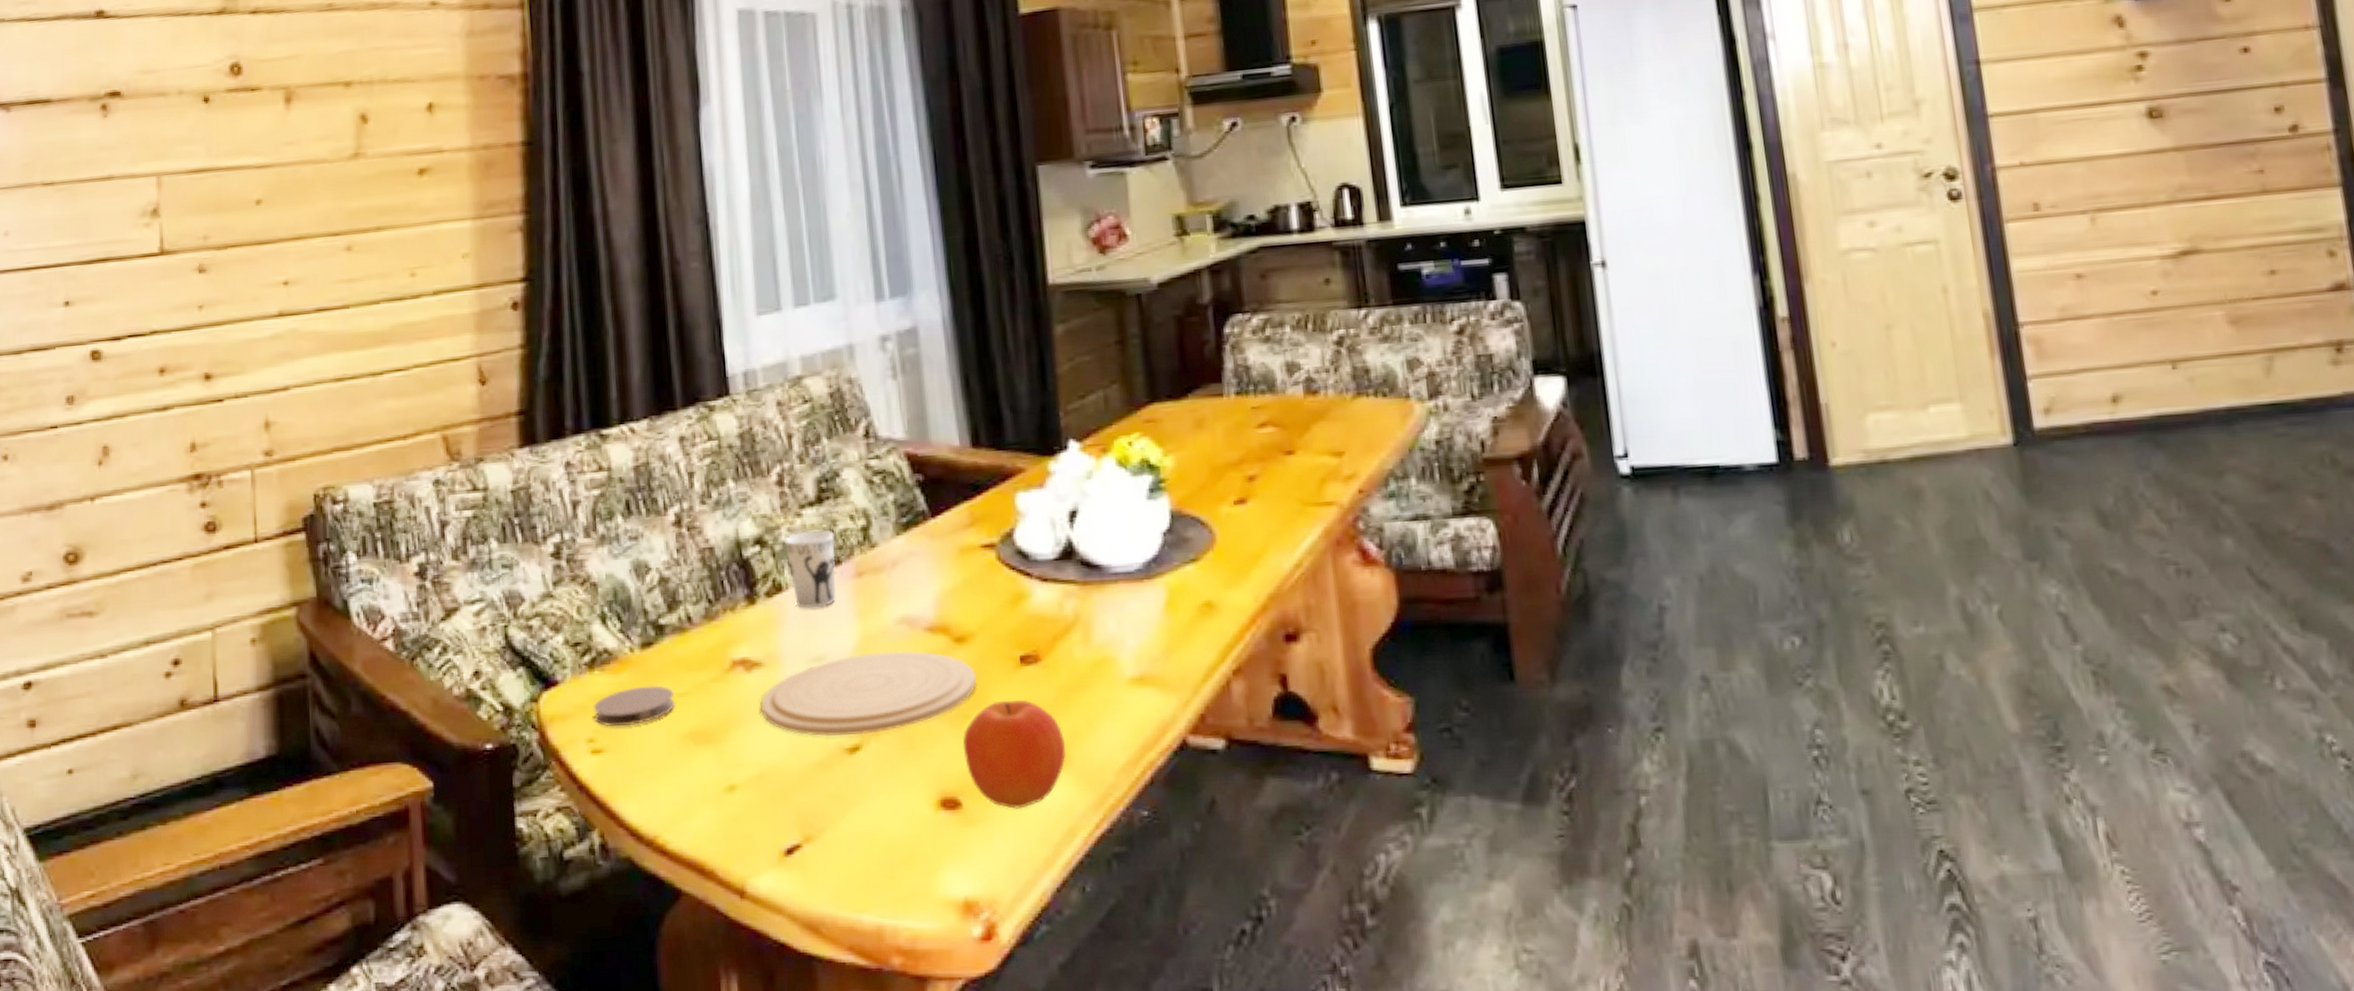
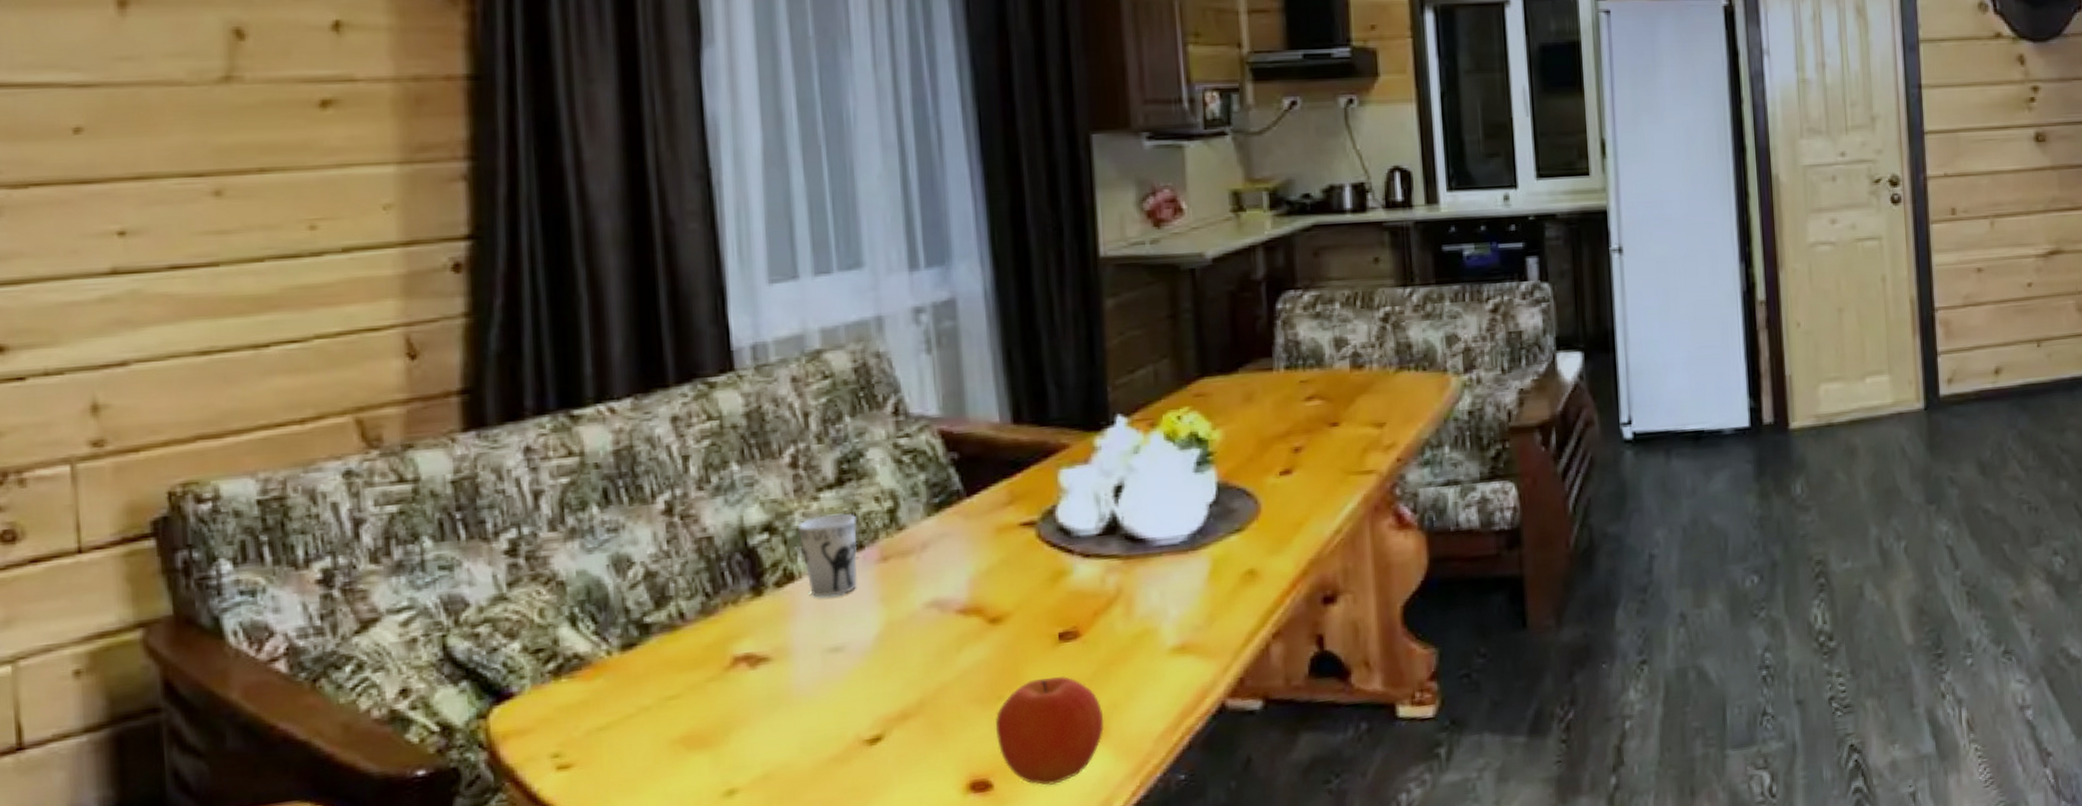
coaster: present [593,685,675,727] -> none [559,690,663,739]
plate: present [760,651,976,737] -> none [767,635,1011,730]

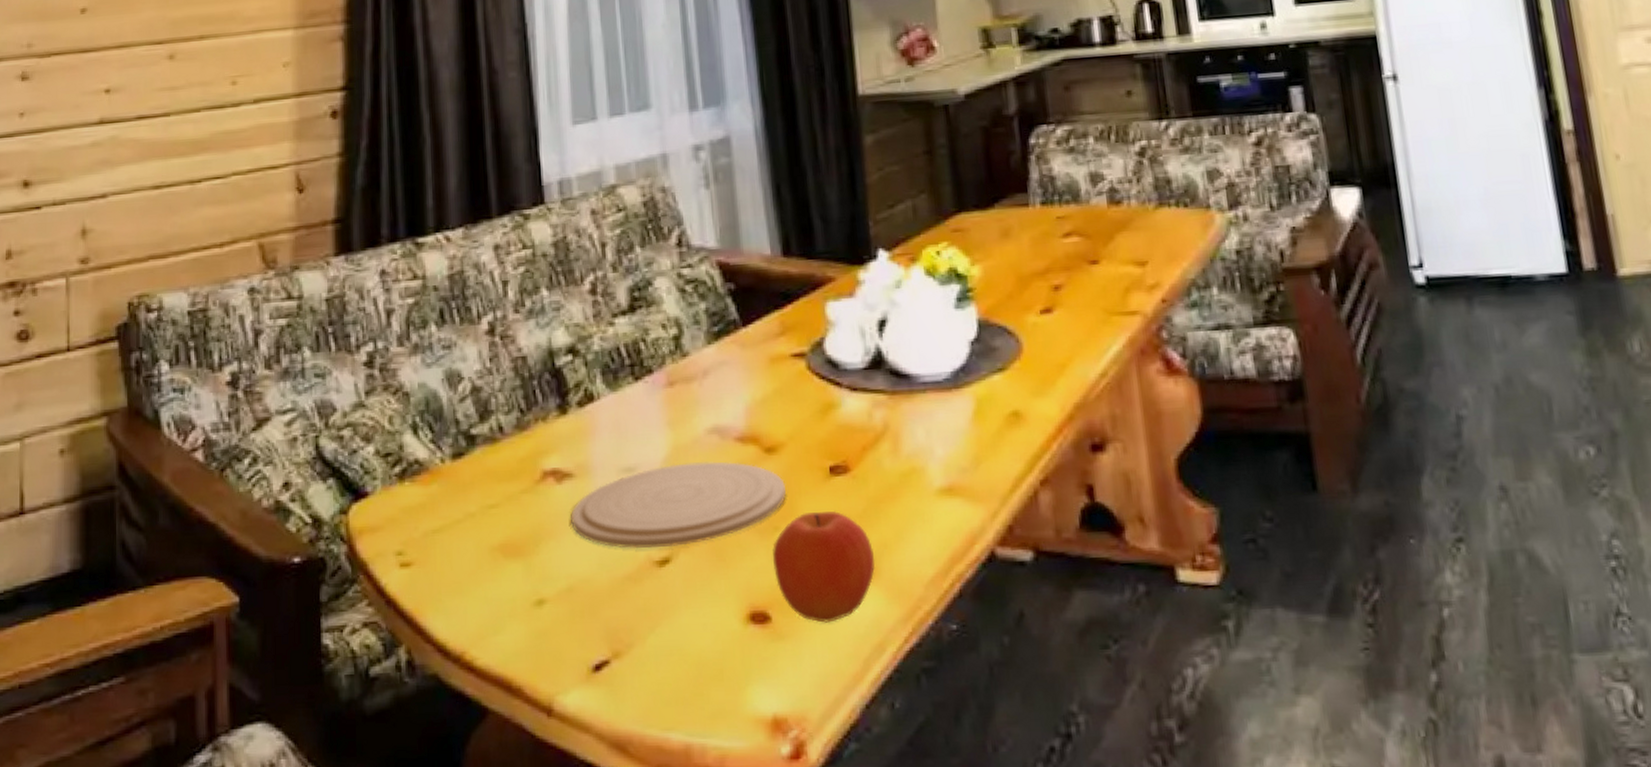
plate: none [767,635,1011,730] -> present [571,461,786,549]
cup: present [798,513,858,597] -> none [597,339,647,418]

